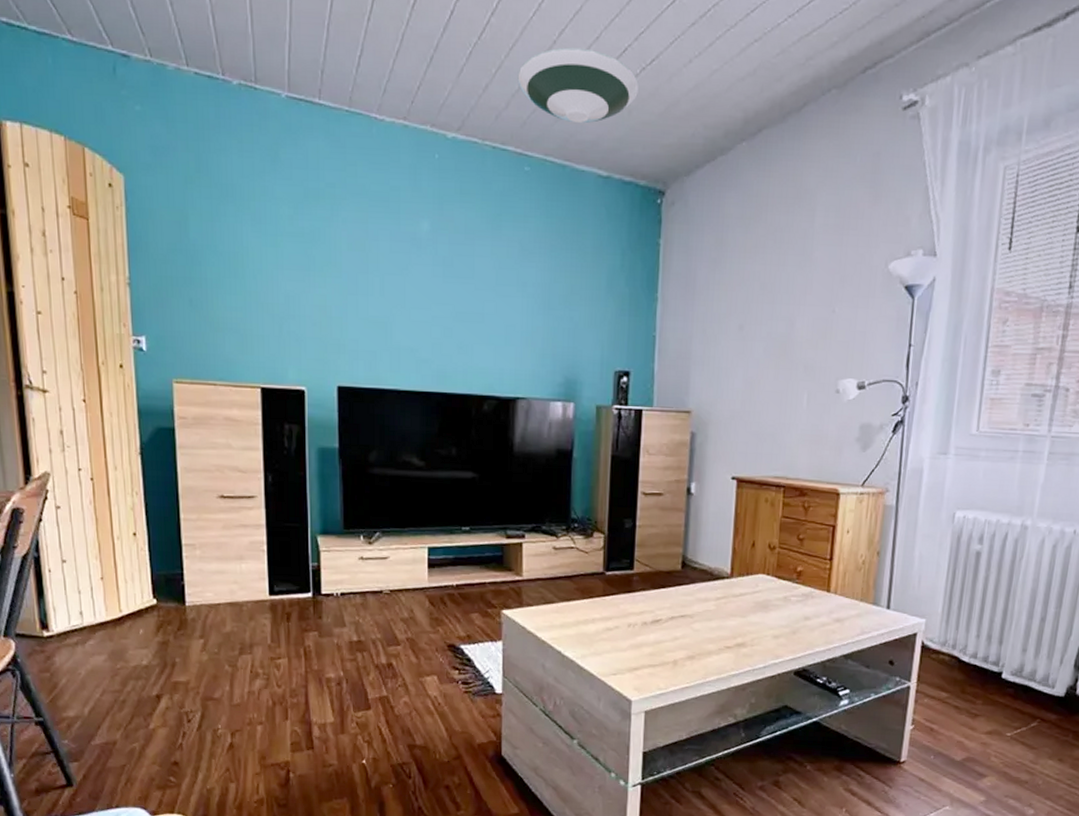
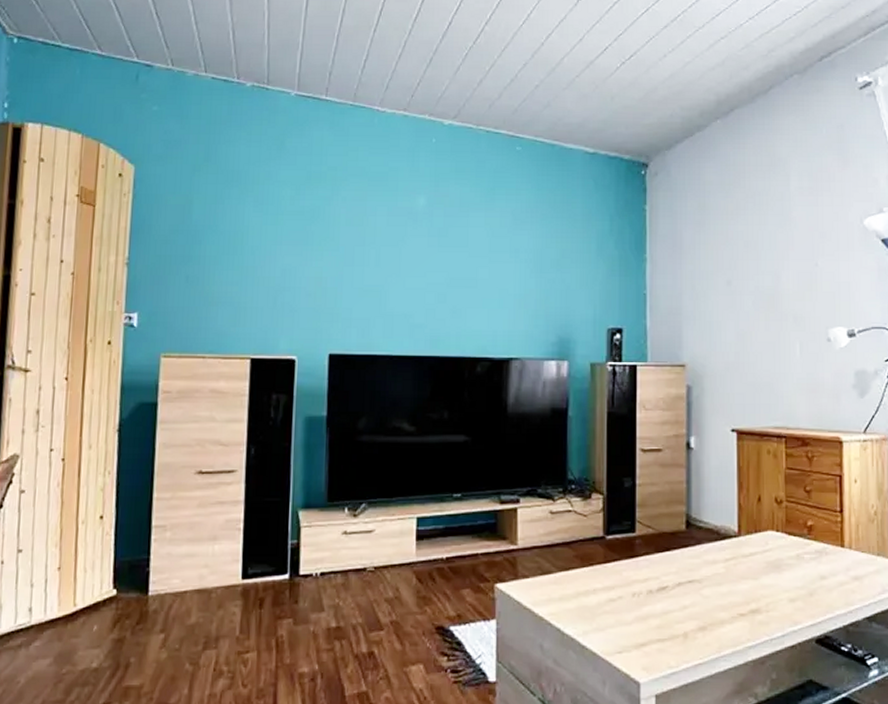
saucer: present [517,47,640,124] -> none [509,48,620,109]

